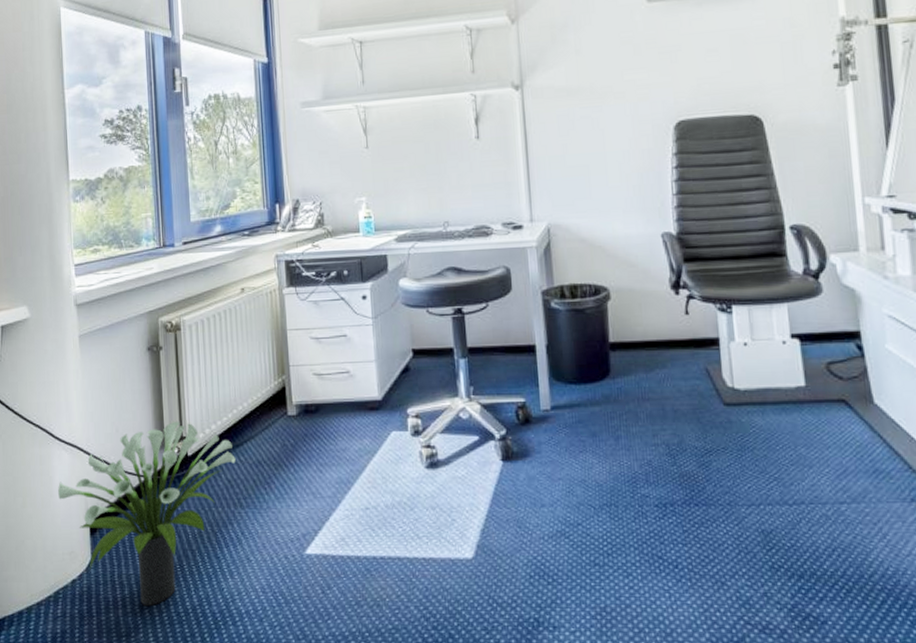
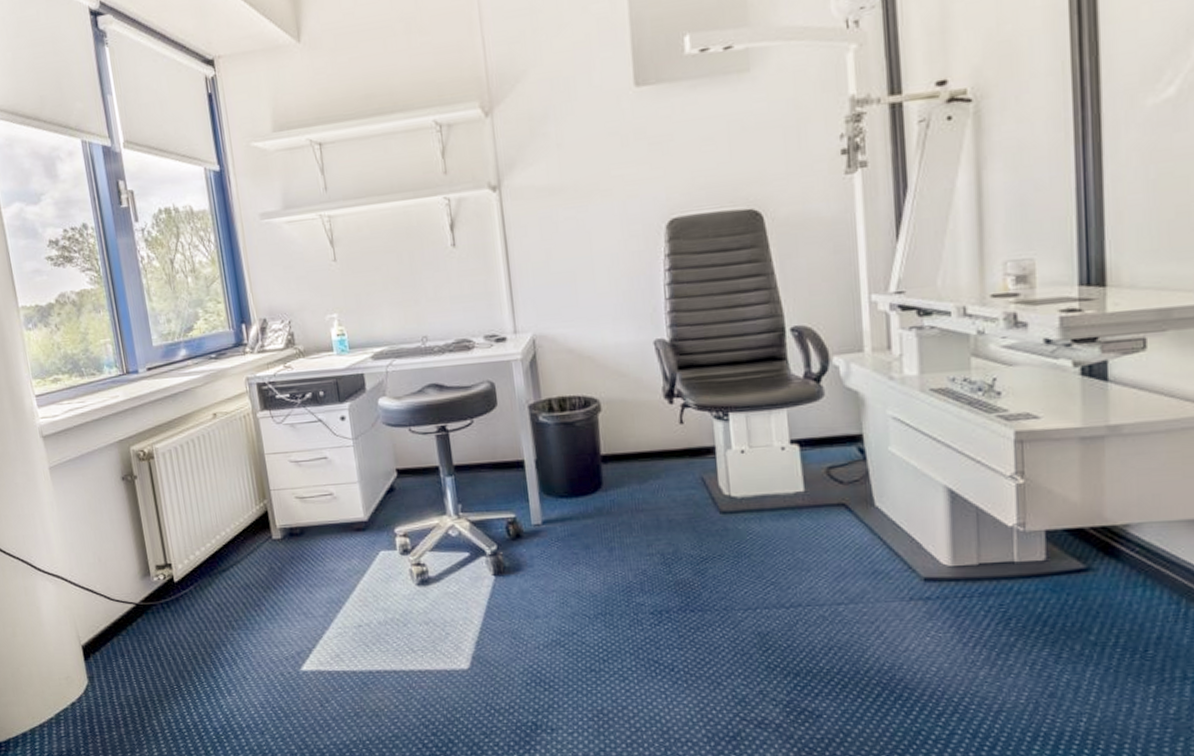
potted plant: present [58,422,236,606] -> none [46,549,223,724]

